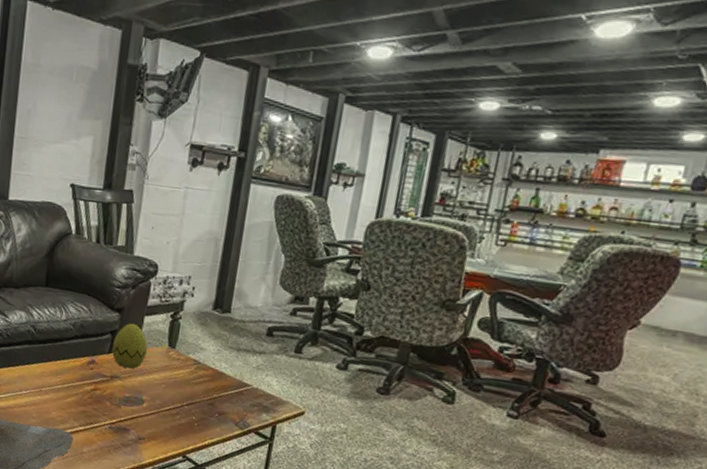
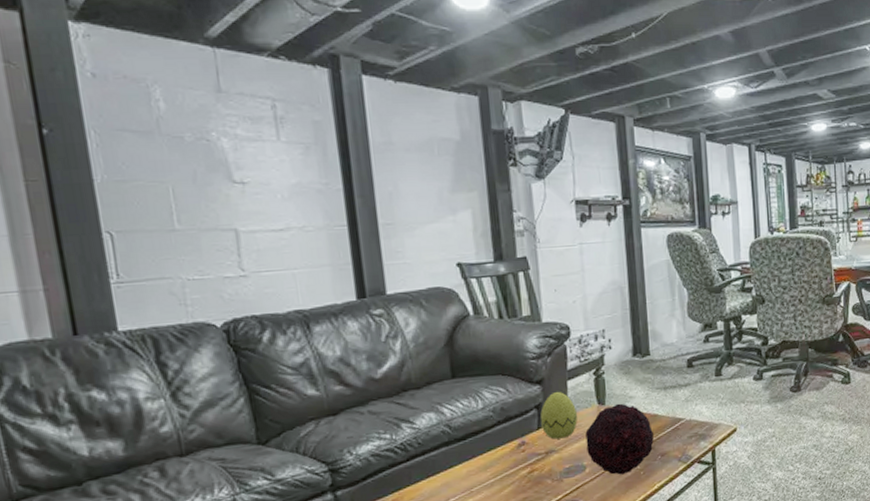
decorative orb: none [148,351,216,420] -> present [585,403,654,475]

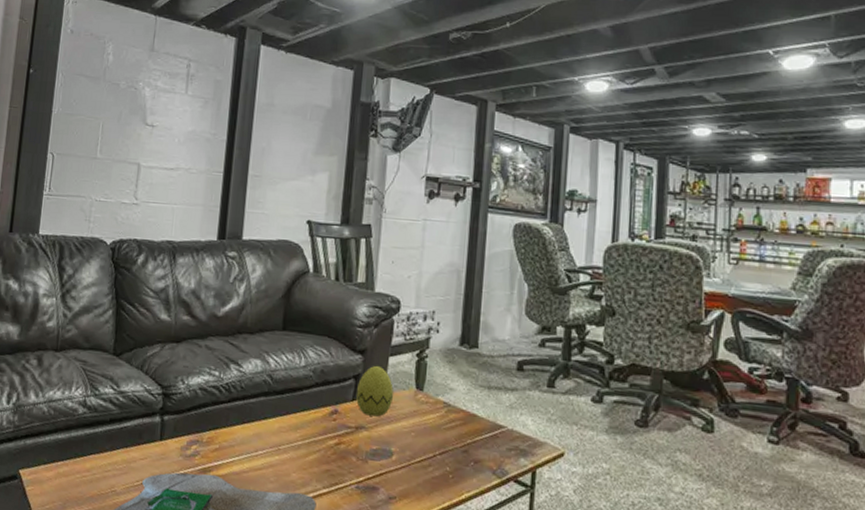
decorative orb: present [585,403,654,475] -> none [397,392,469,473]

